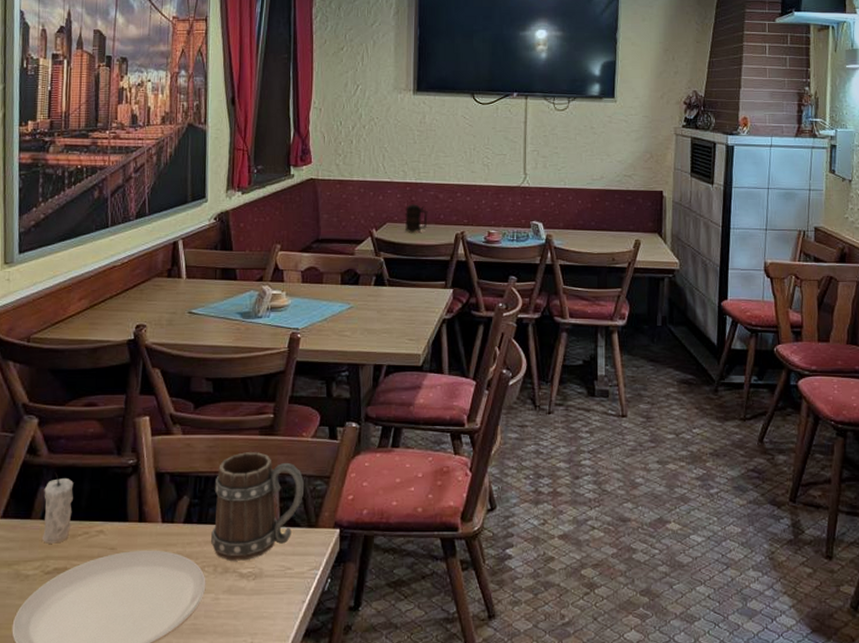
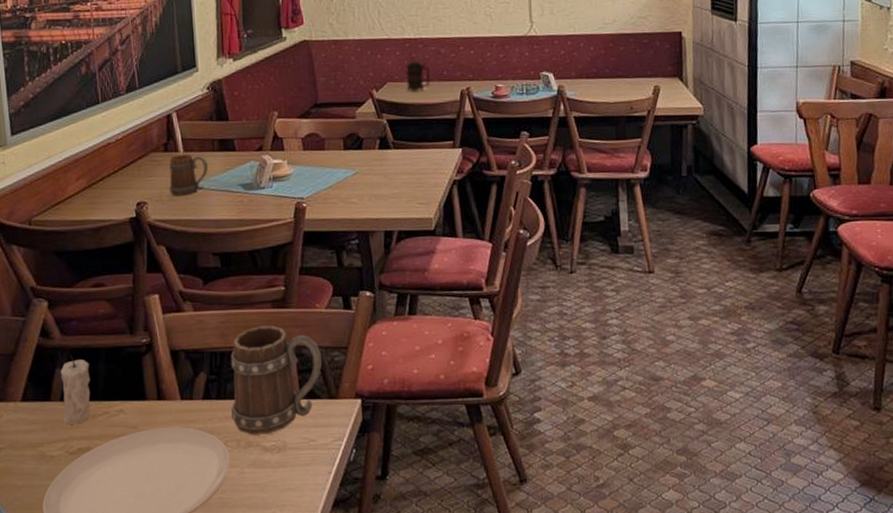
beer mug: none [169,281,209,321] -> present [169,154,208,197]

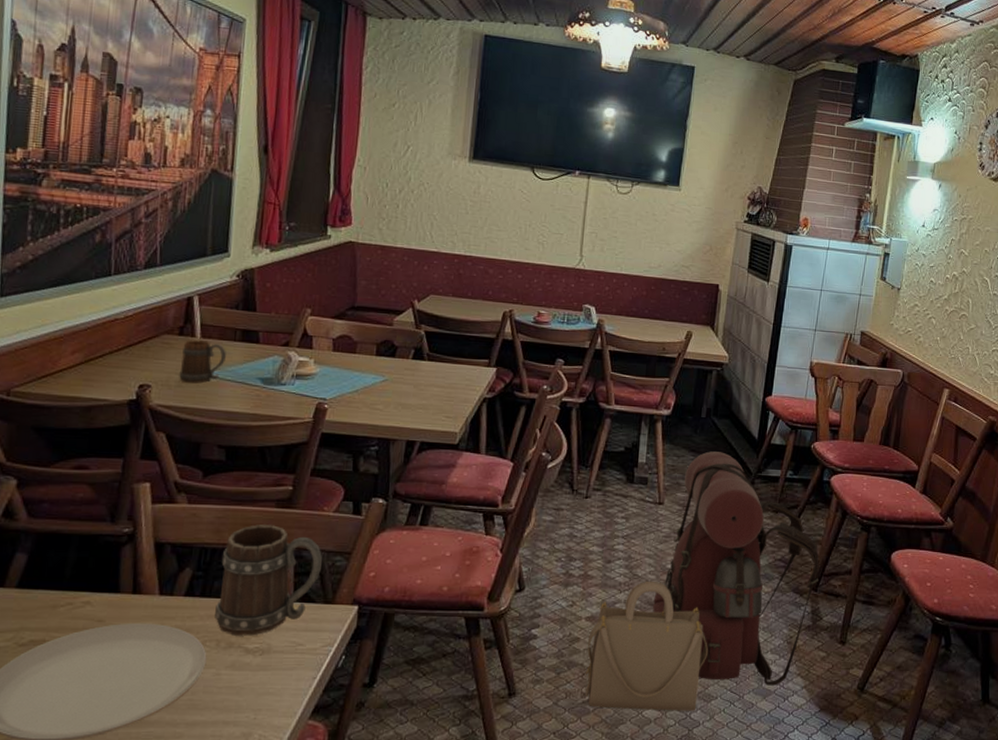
candle: present [60,354,91,425] -> none [16,538,57,614]
beer mug: present [406,61,431,93] -> none [449,277,476,308]
handbag: none [594,355,724,492] -> present [585,582,708,711]
backpack: none [656,211,839,461] -> present [652,451,819,686]

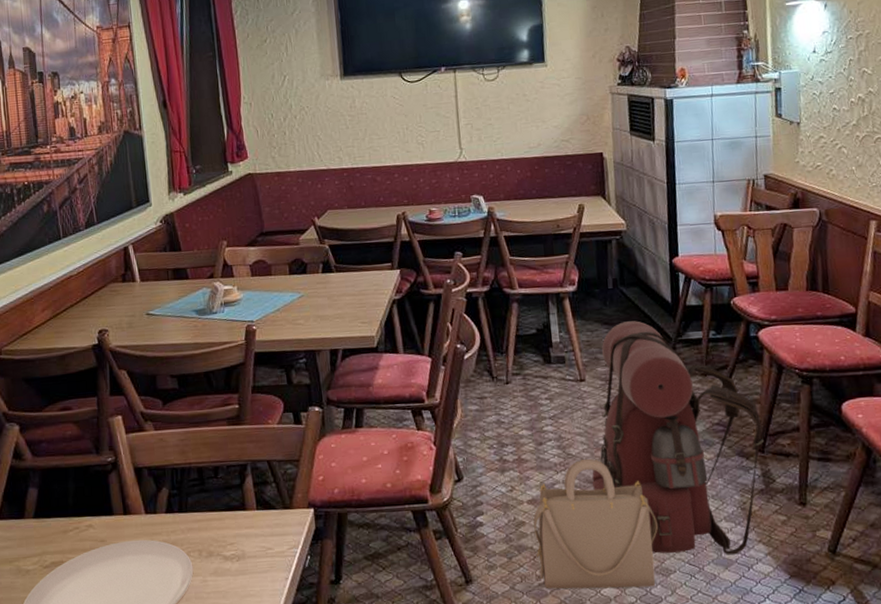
beer mug: present [179,340,226,384] -> none [127,283,164,324]
beer mug: present [215,525,323,636] -> none [190,441,277,545]

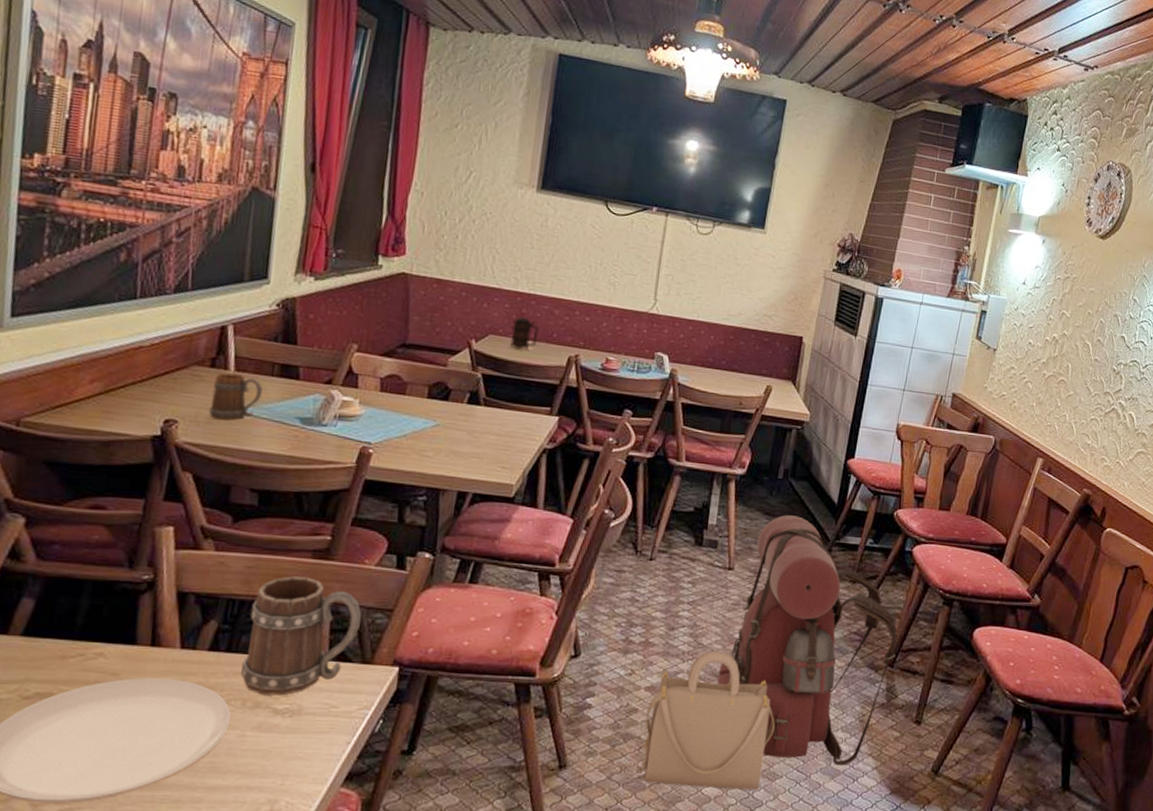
beer mug: none [127,283,164,324] -> present [209,373,263,421]
beer mug: none [190,441,277,545] -> present [241,576,363,696]
beer mug: none [345,189,368,219] -> present [509,317,539,350]

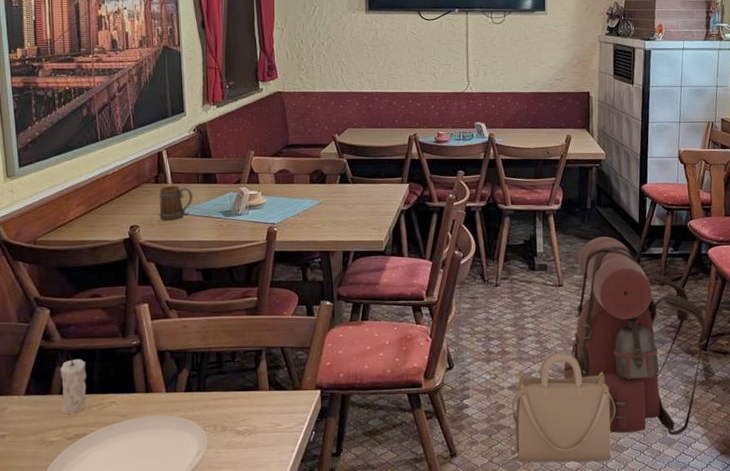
candle: none [20,582,68,665] -> present [60,354,87,414]
beer mug: present [241,576,363,696] -> none [209,330,288,421]
beer mug: present [509,317,539,350] -> none [363,111,384,137]

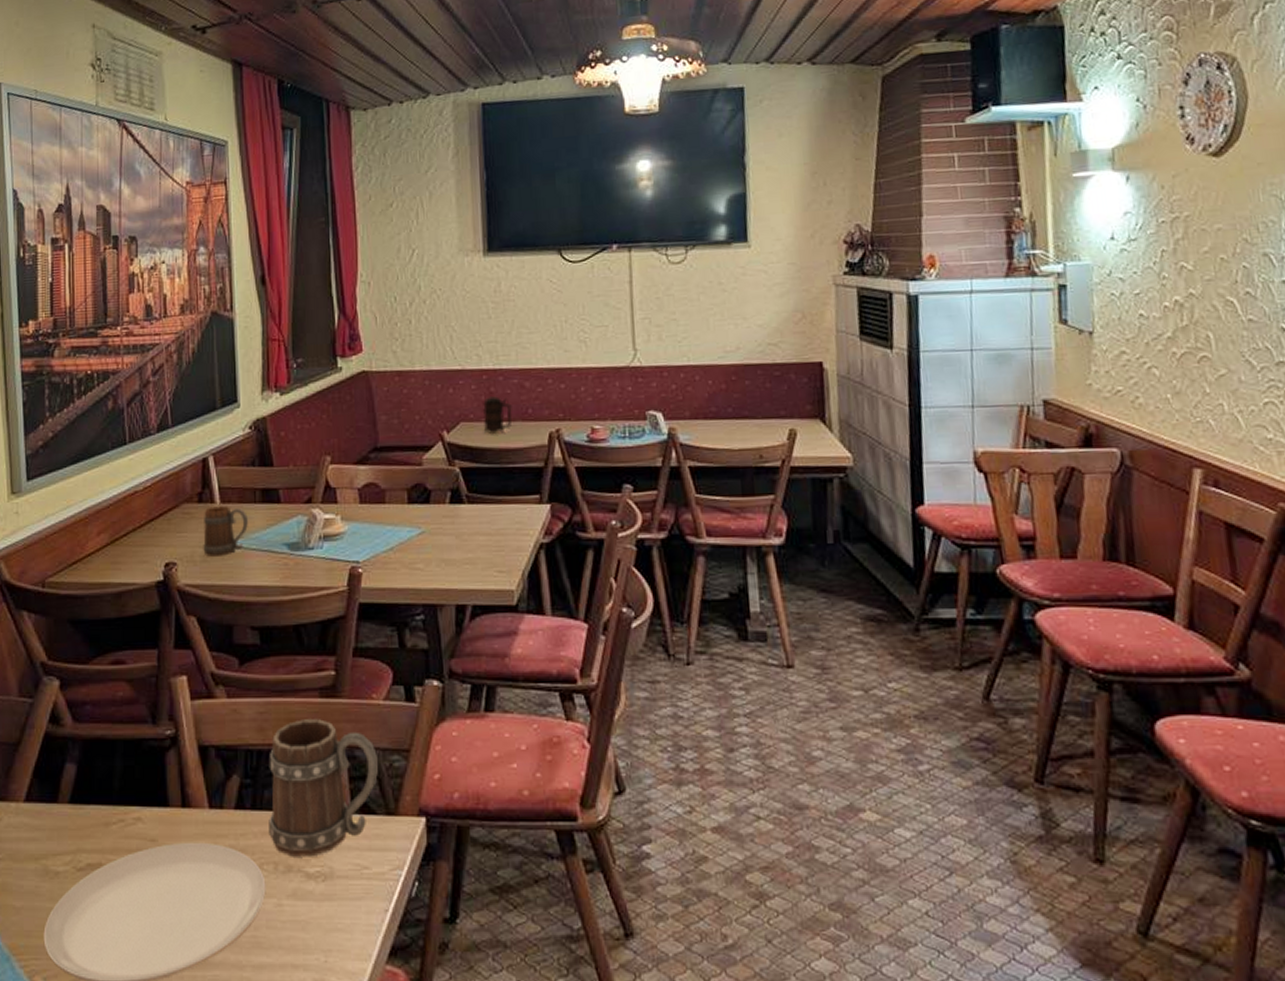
candle: present [60,354,87,414] -> none [71,746,104,833]
beer mug: none [209,330,288,421] -> present [268,719,379,857]
beer mug: none [363,111,384,137] -> present [483,396,512,435]
handbag: present [512,353,616,463] -> none [719,776,892,963]
backpack: present [563,236,707,435] -> none [800,589,1043,927]

